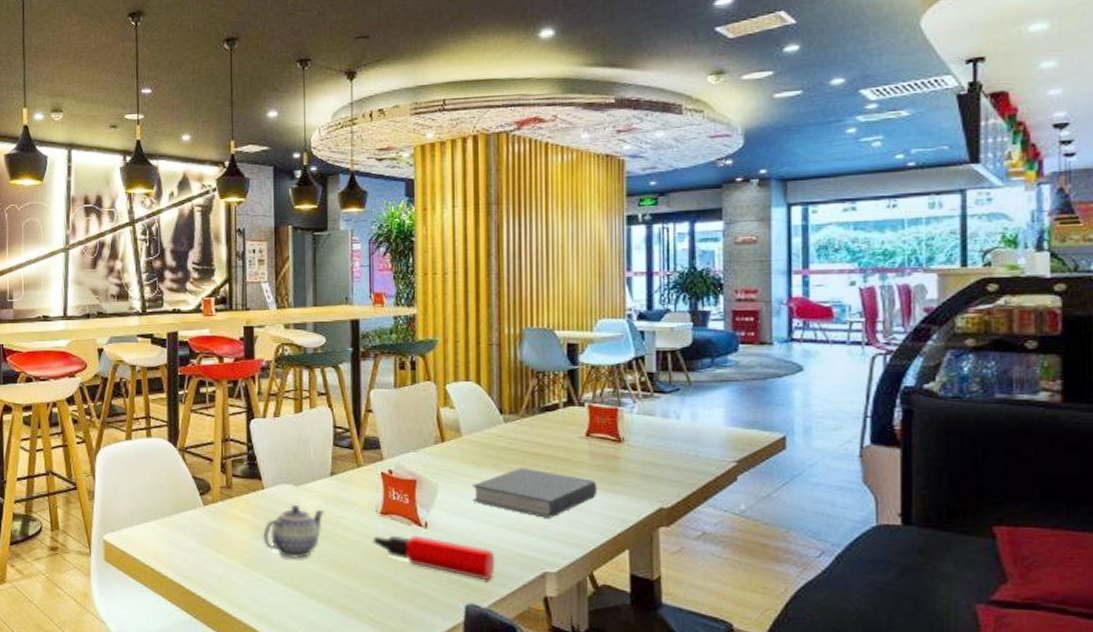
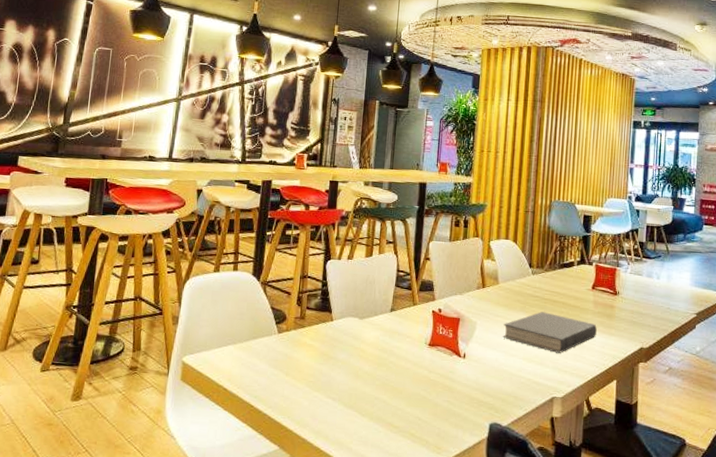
teapot: present [263,505,325,559] -> none [327,336,383,382]
water bottle: present [373,535,496,581] -> none [420,364,516,404]

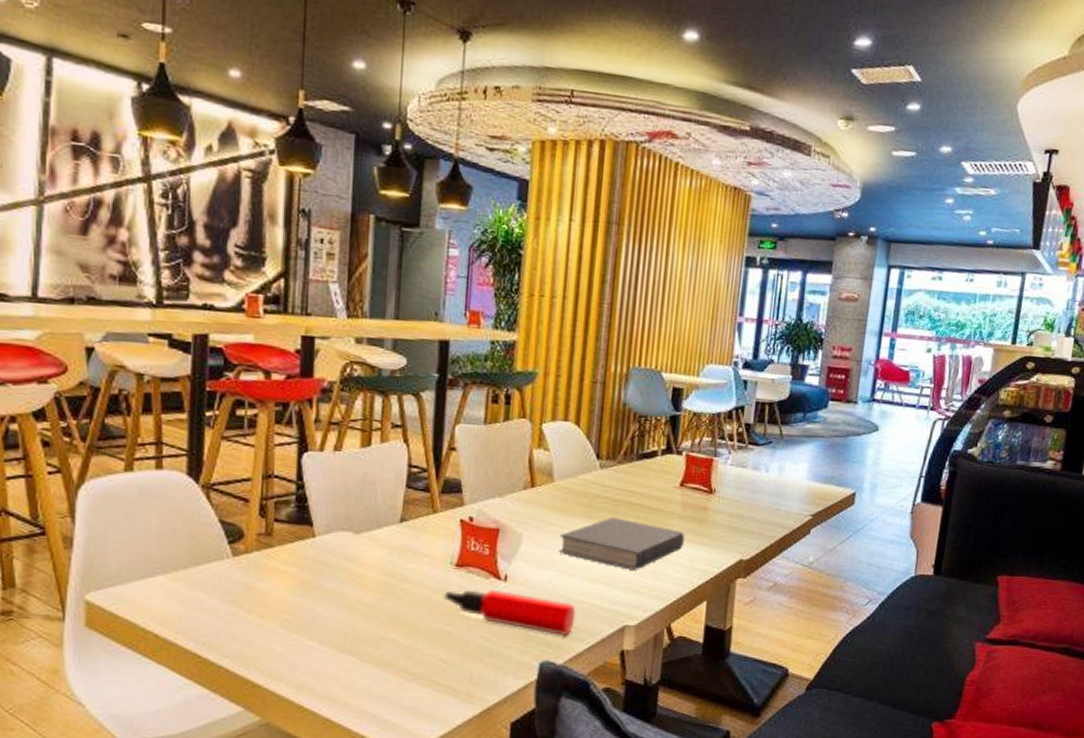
water bottle: none [420,364,516,404] -> present [444,589,576,636]

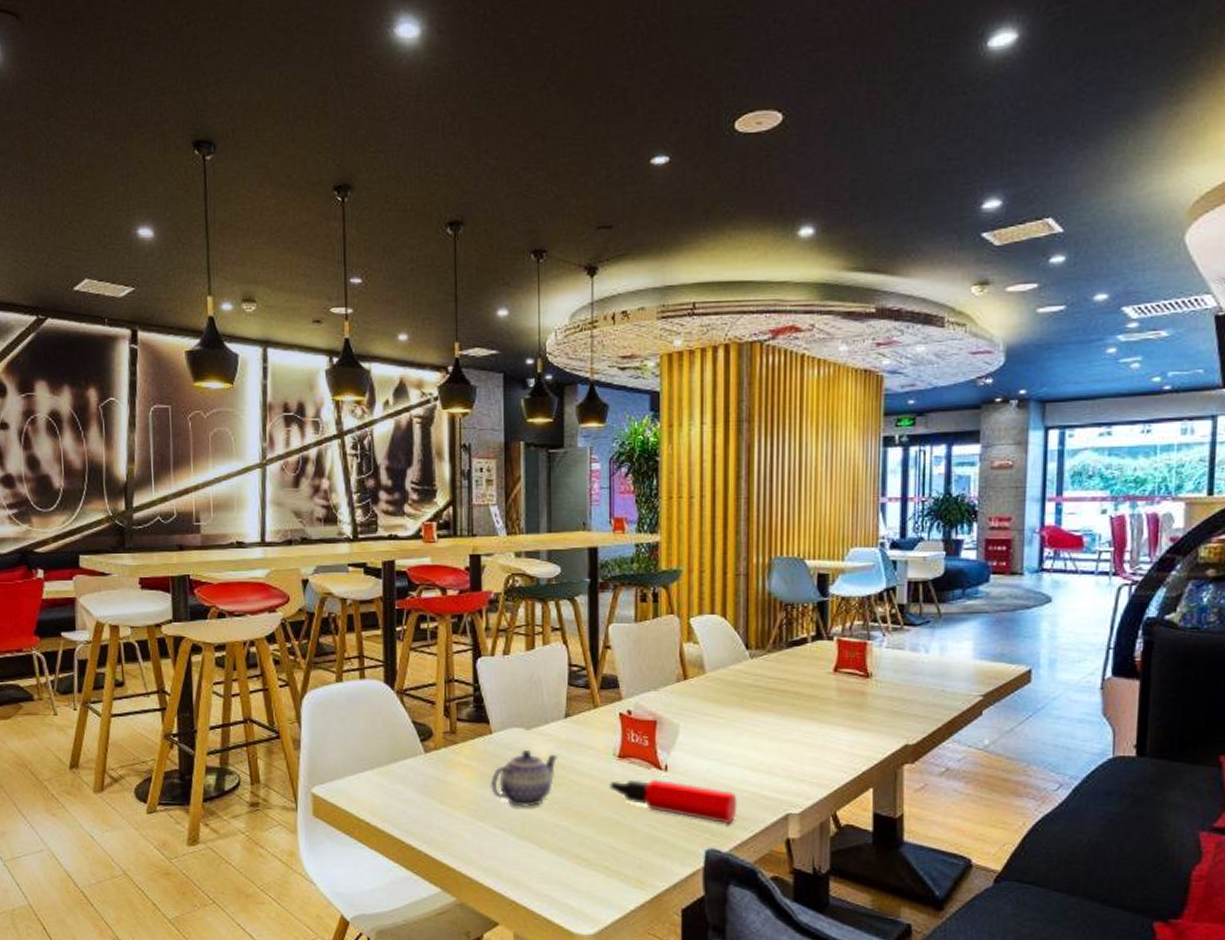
teapot: none [310,556,390,618] -> present [491,750,558,807]
book: present [558,517,685,570] -> none [715,706,843,758]

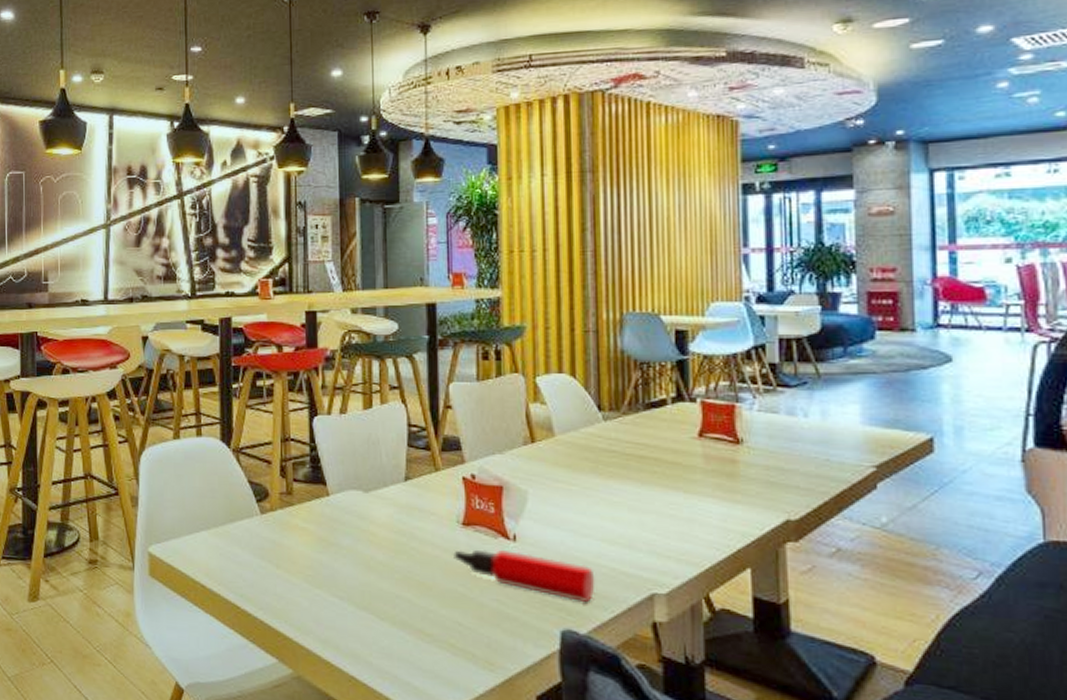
teapot: present [491,750,558,807] -> none [328,514,398,576]

